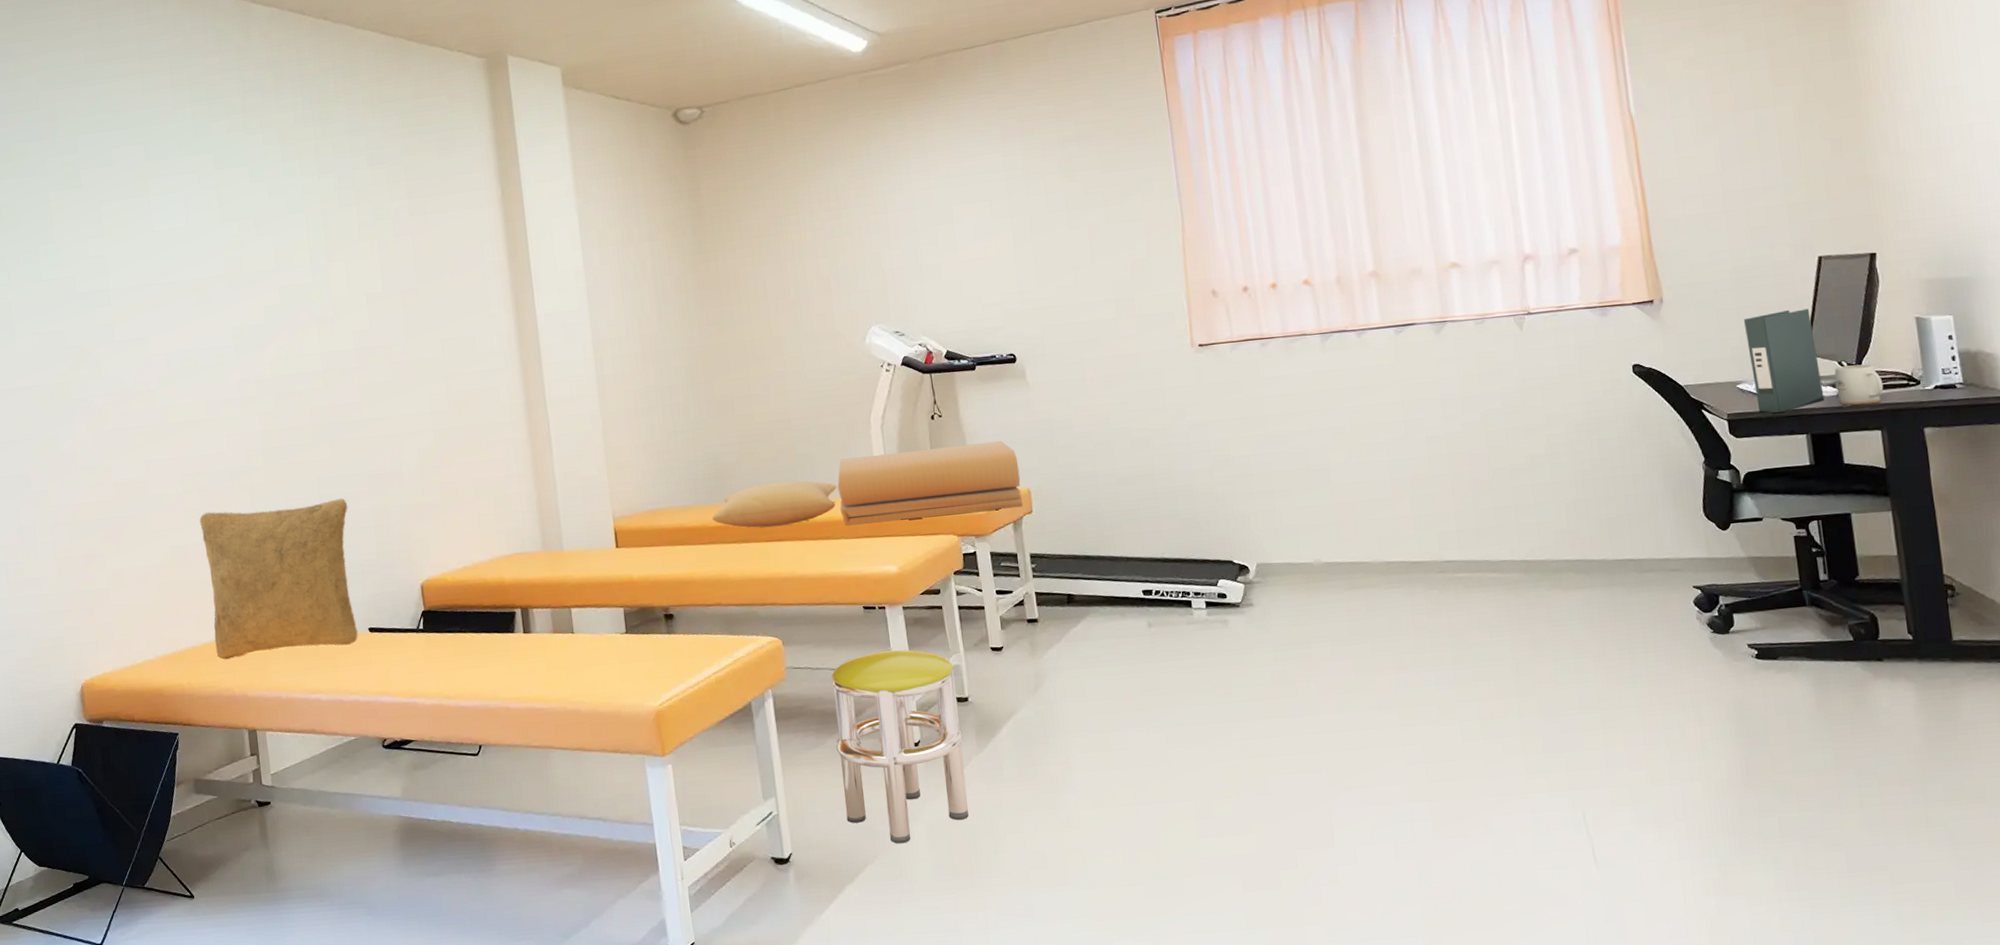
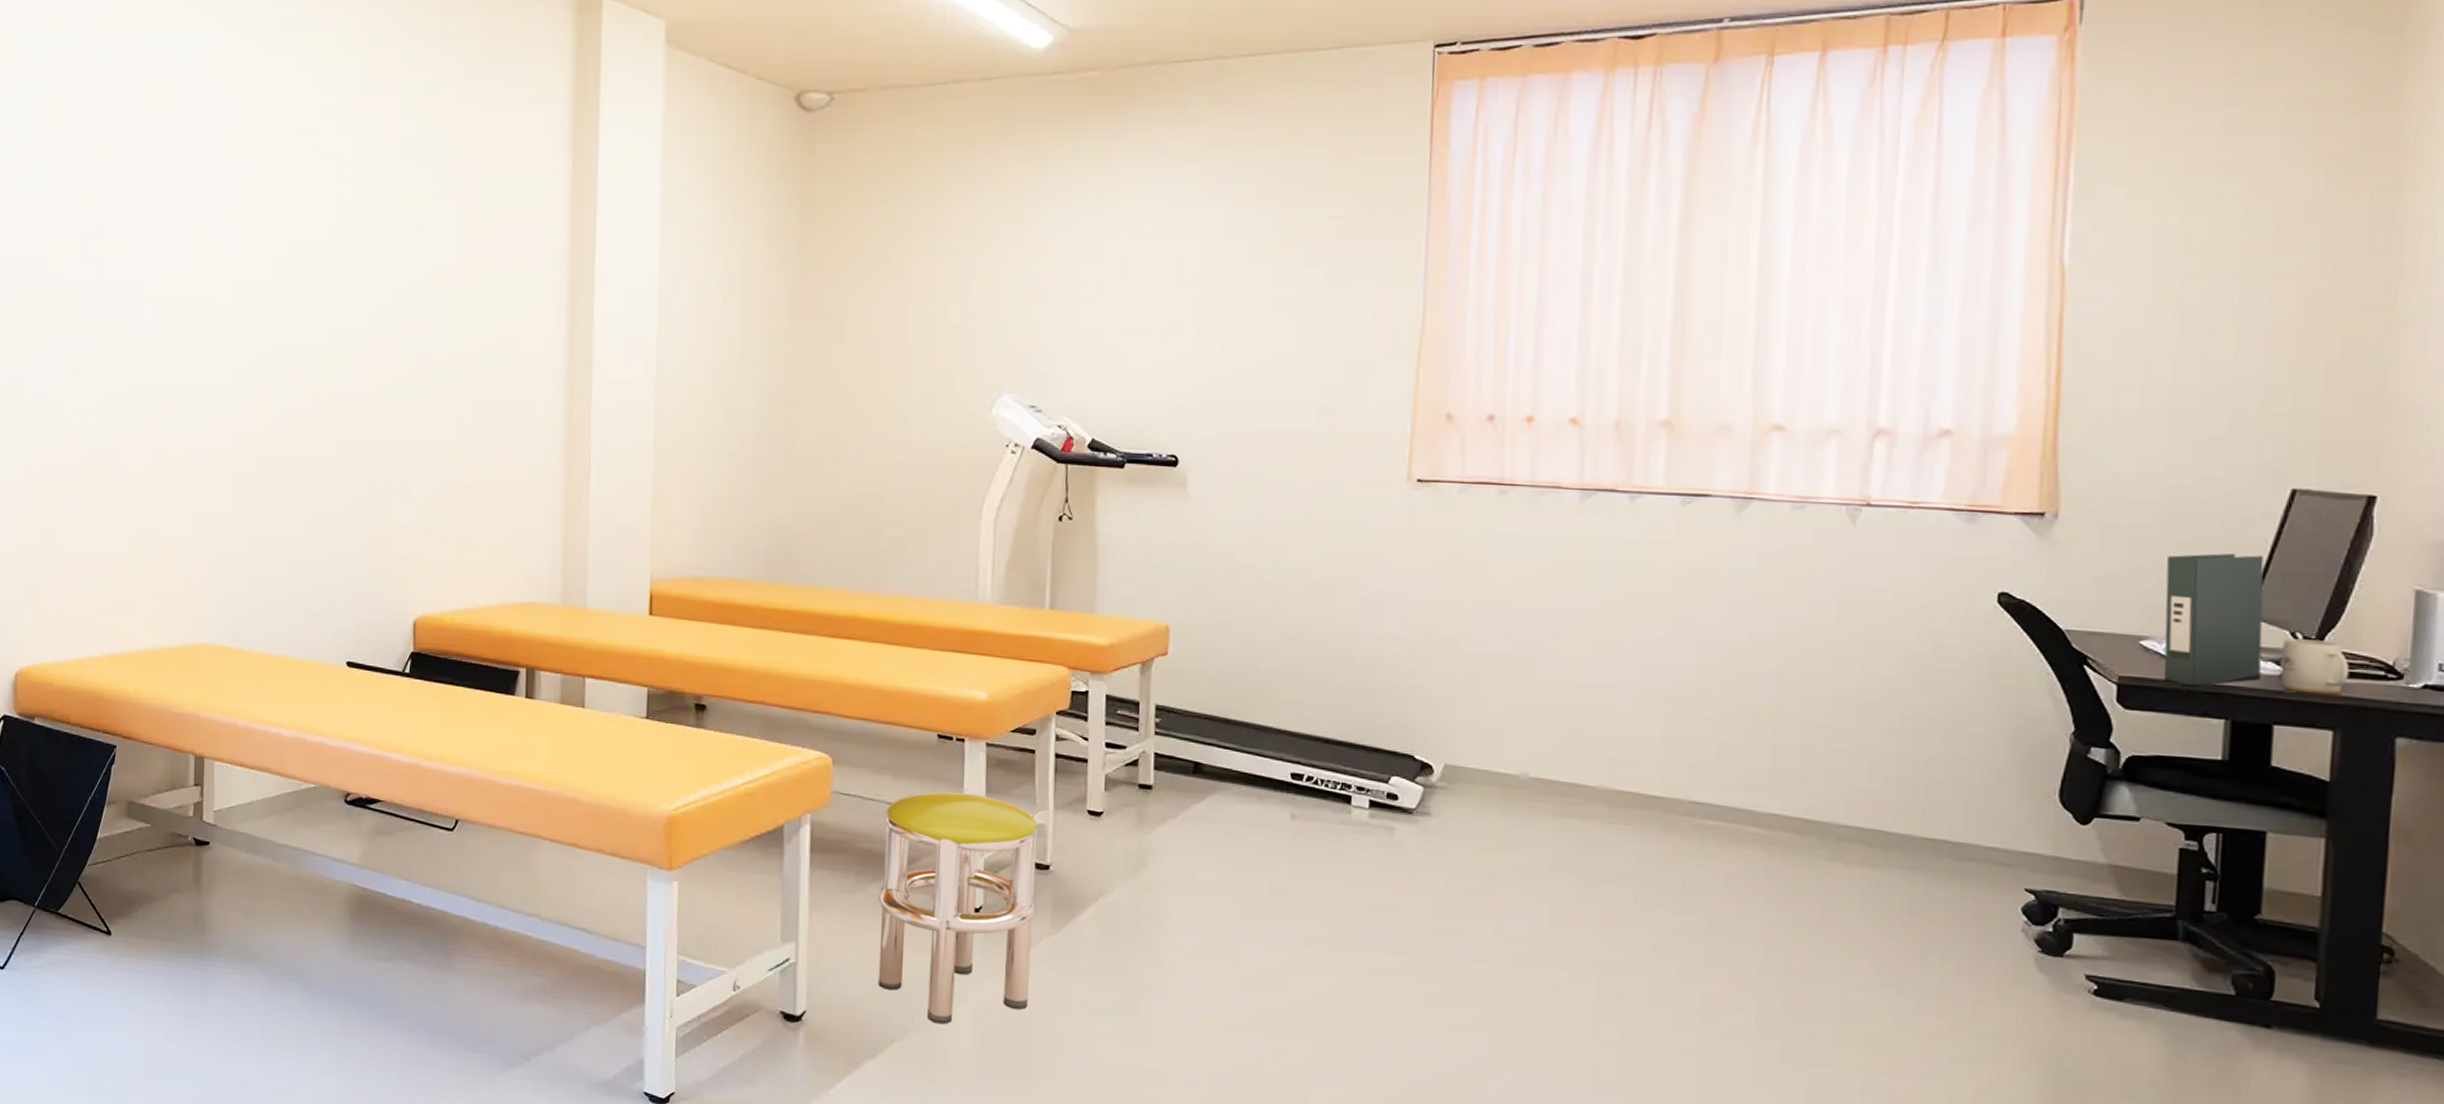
pillow: present [199,498,359,659] -> none [170,496,342,678]
pillow: present [712,481,838,528] -> none [769,567,929,622]
towel: present [837,440,1024,527] -> none [927,552,1160,646]

